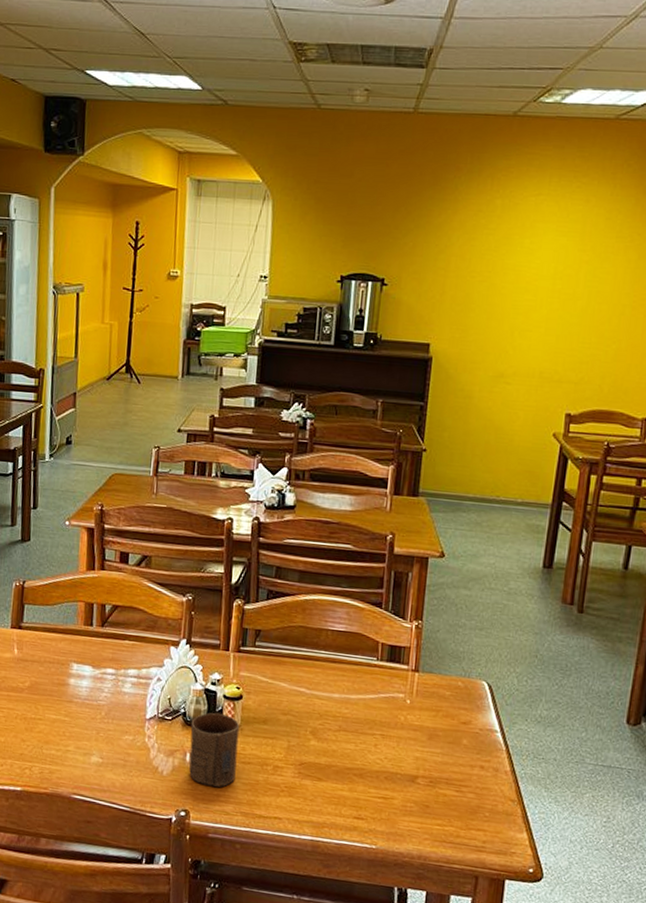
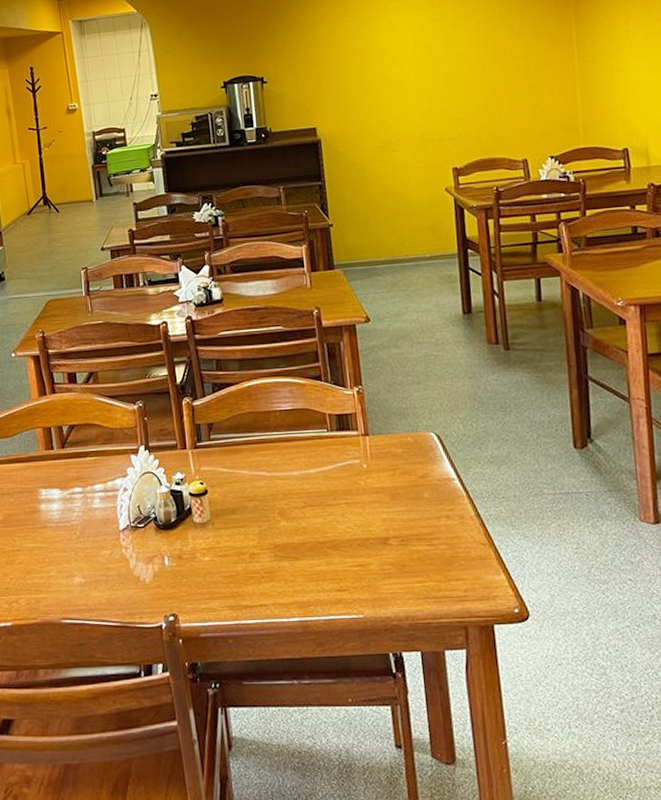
cup: present [189,712,240,788] -> none [163,511,216,586]

